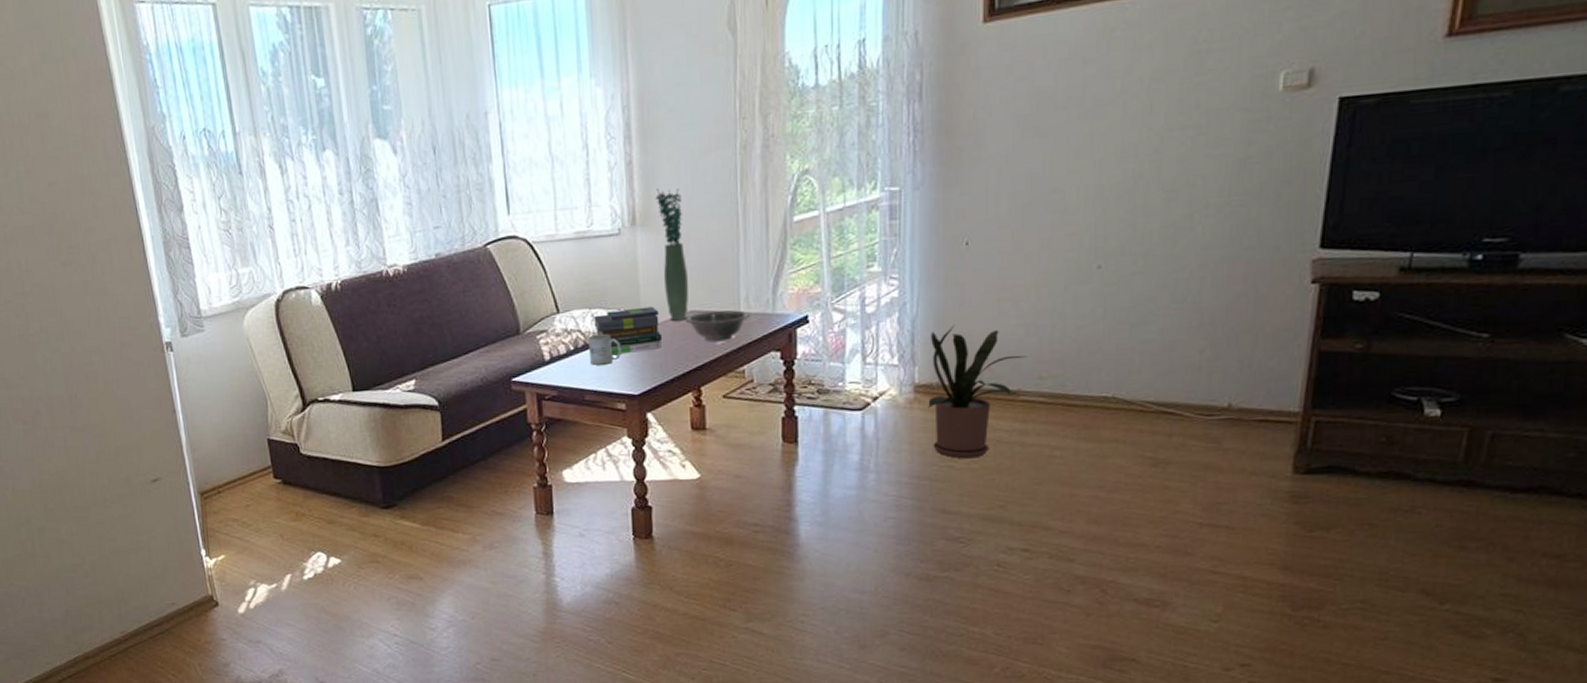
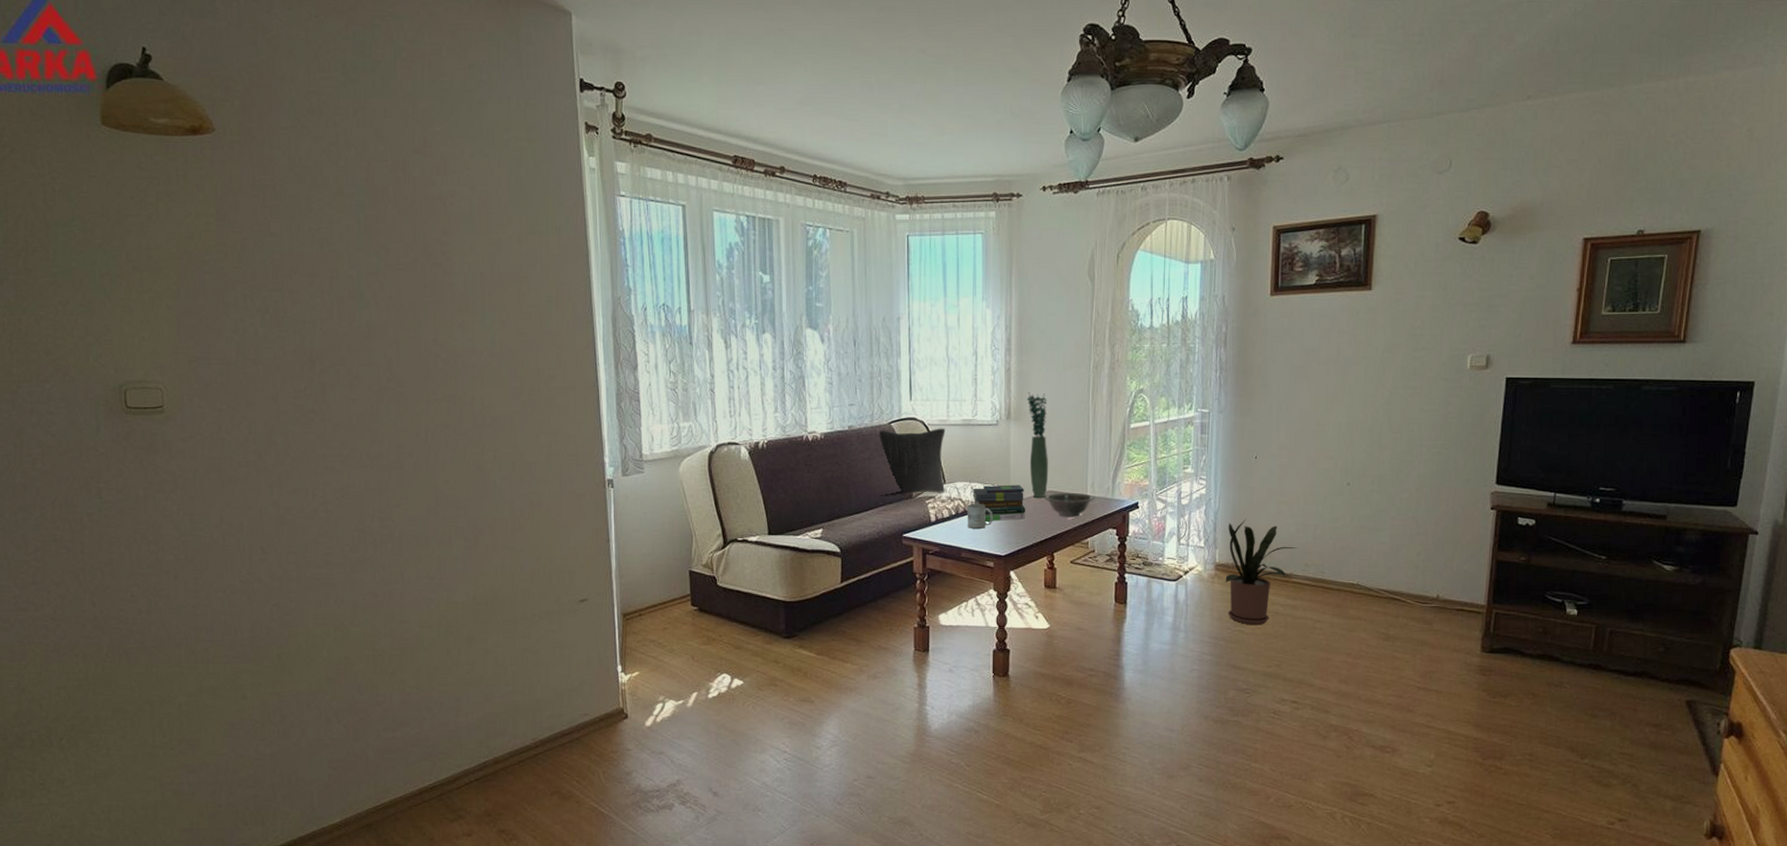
pillow: none [472,245,559,337] -> present [879,428,945,497]

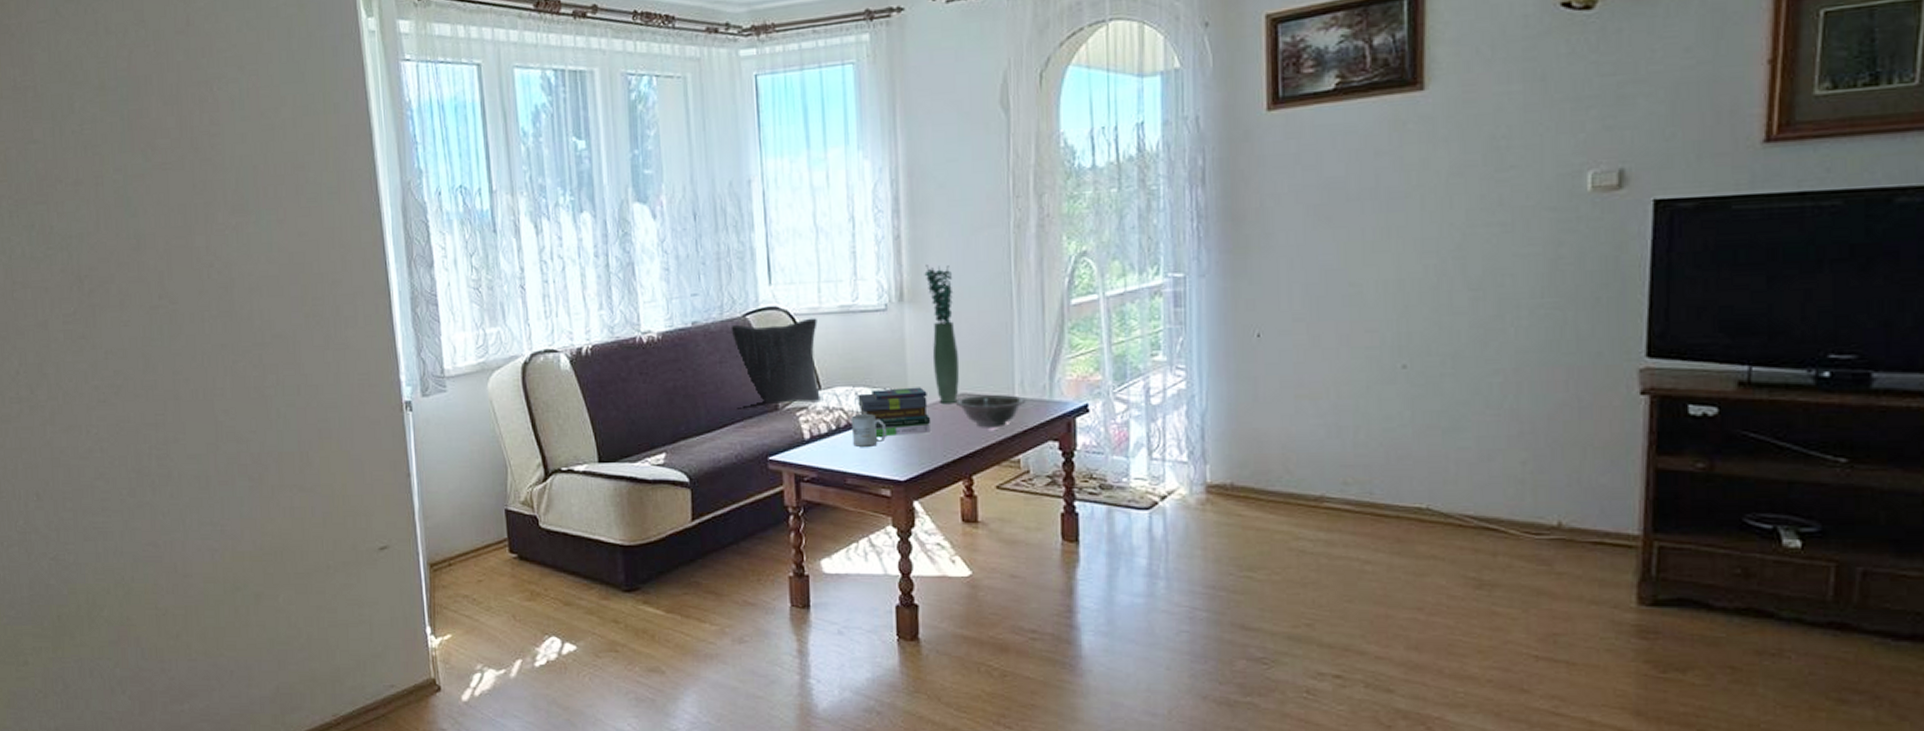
house plant: present [1225,519,1298,625] -> none [1222,421,1330,569]

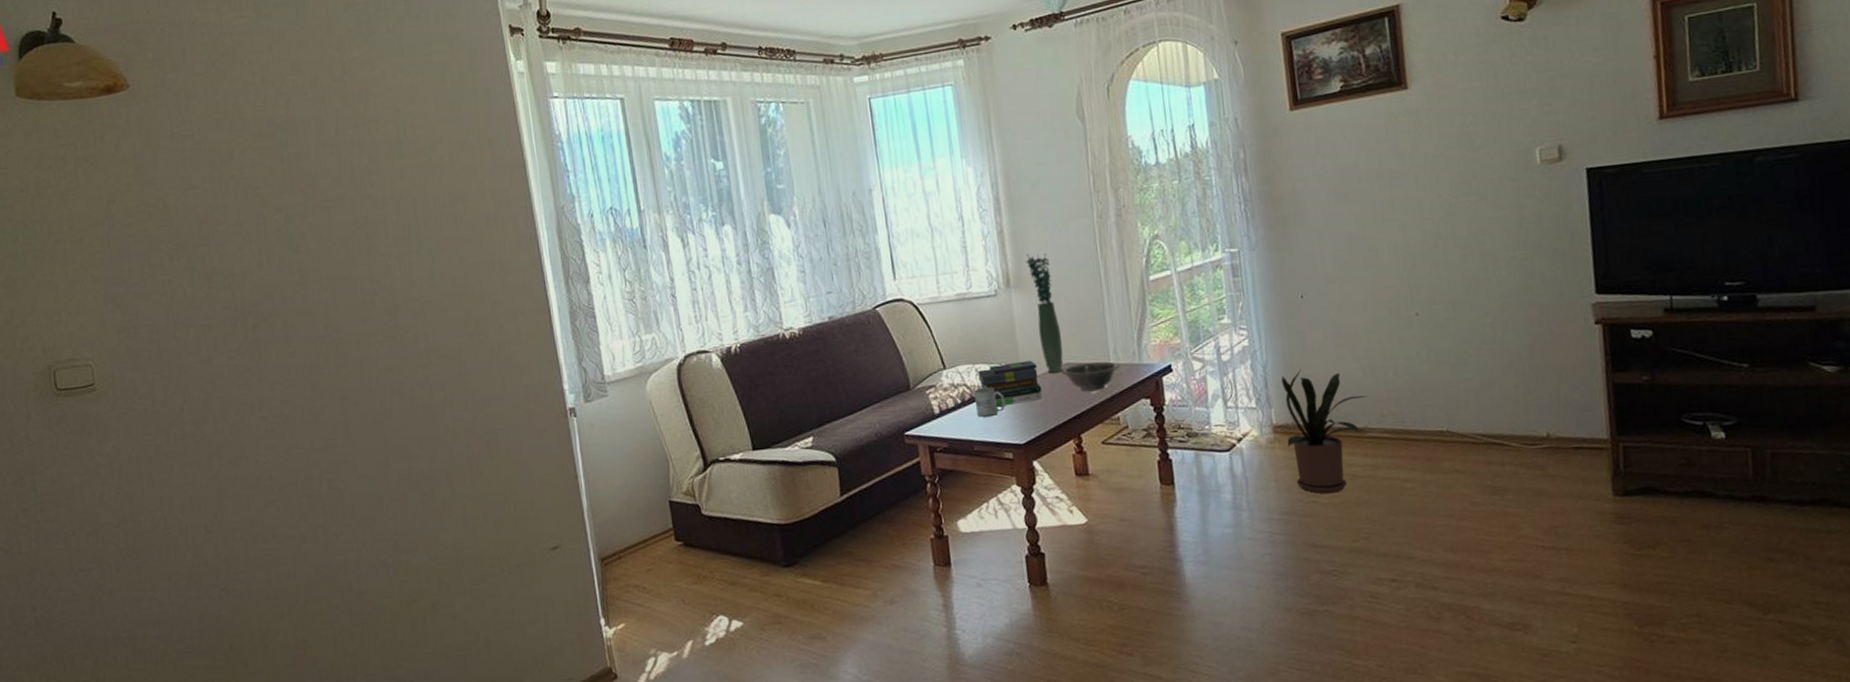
pillow: present [731,318,821,411] -> none [863,306,946,393]
house plant: none [1222,421,1330,569] -> present [1281,369,1368,494]

